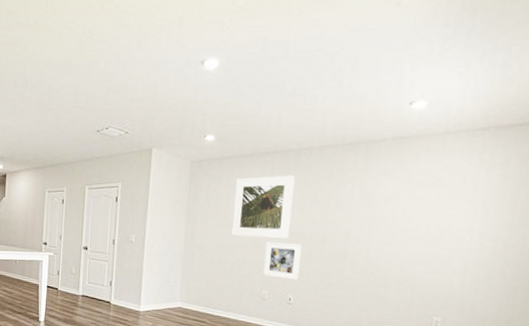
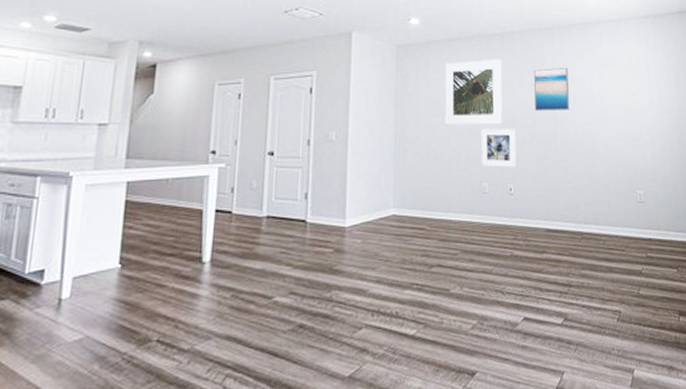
wall art: none [326,185,370,230] -> present [533,67,569,112]

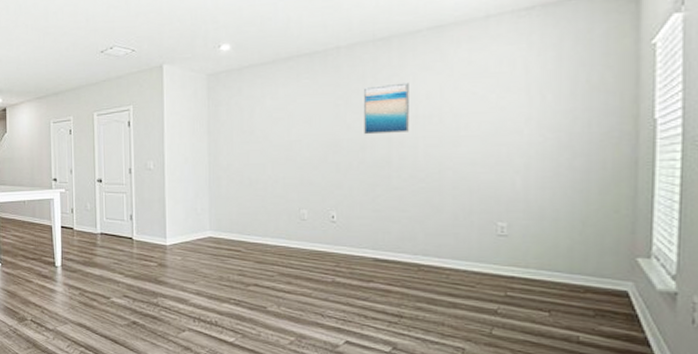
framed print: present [445,59,503,125] -> none [259,79,325,152]
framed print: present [482,129,517,168] -> none [300,155,340,195]

